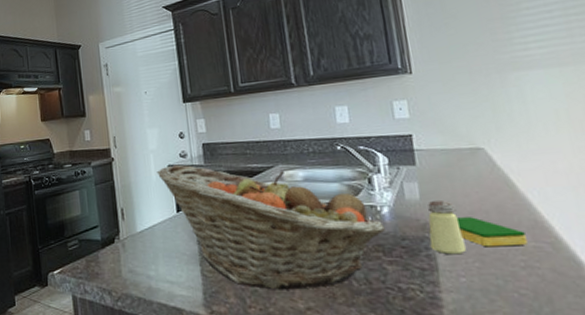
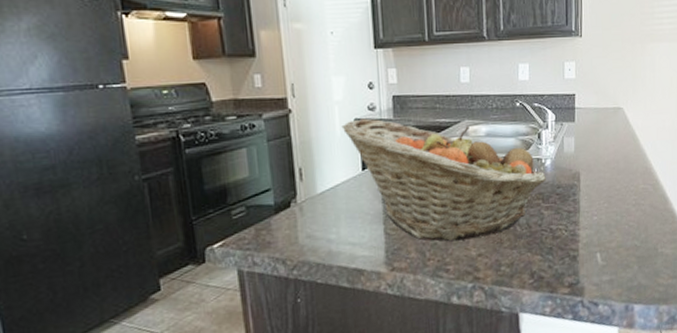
saltshaker: present [428,199,466,255] -> none [576,152,600,199]
dish sponge: present [456,217,527,247] -> none [597,166,639,191]

